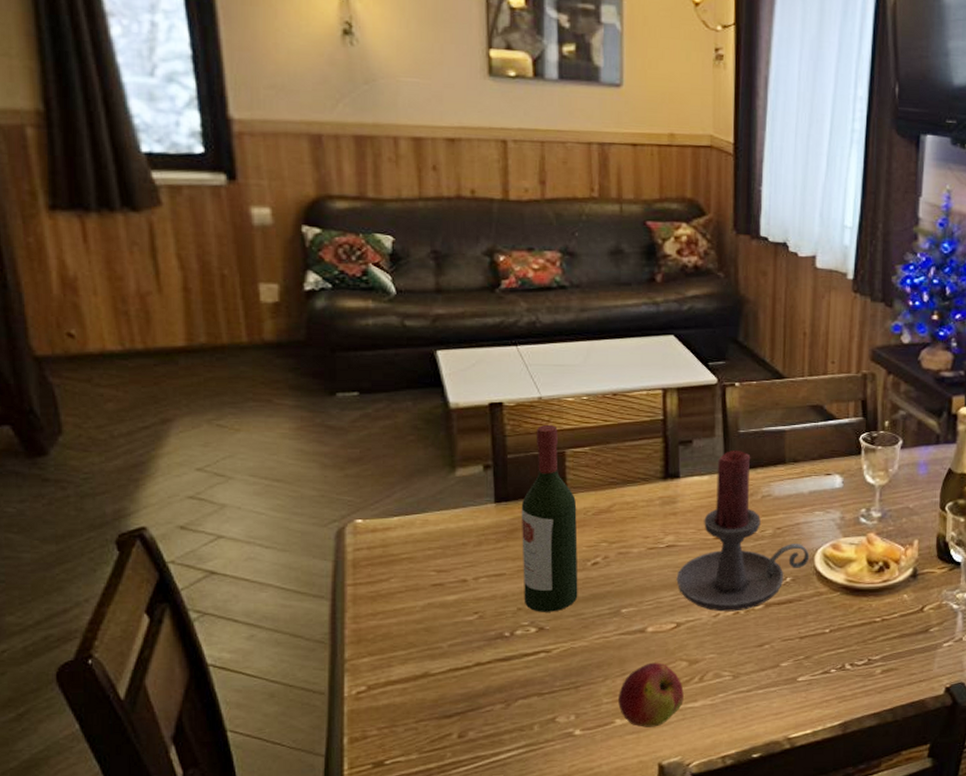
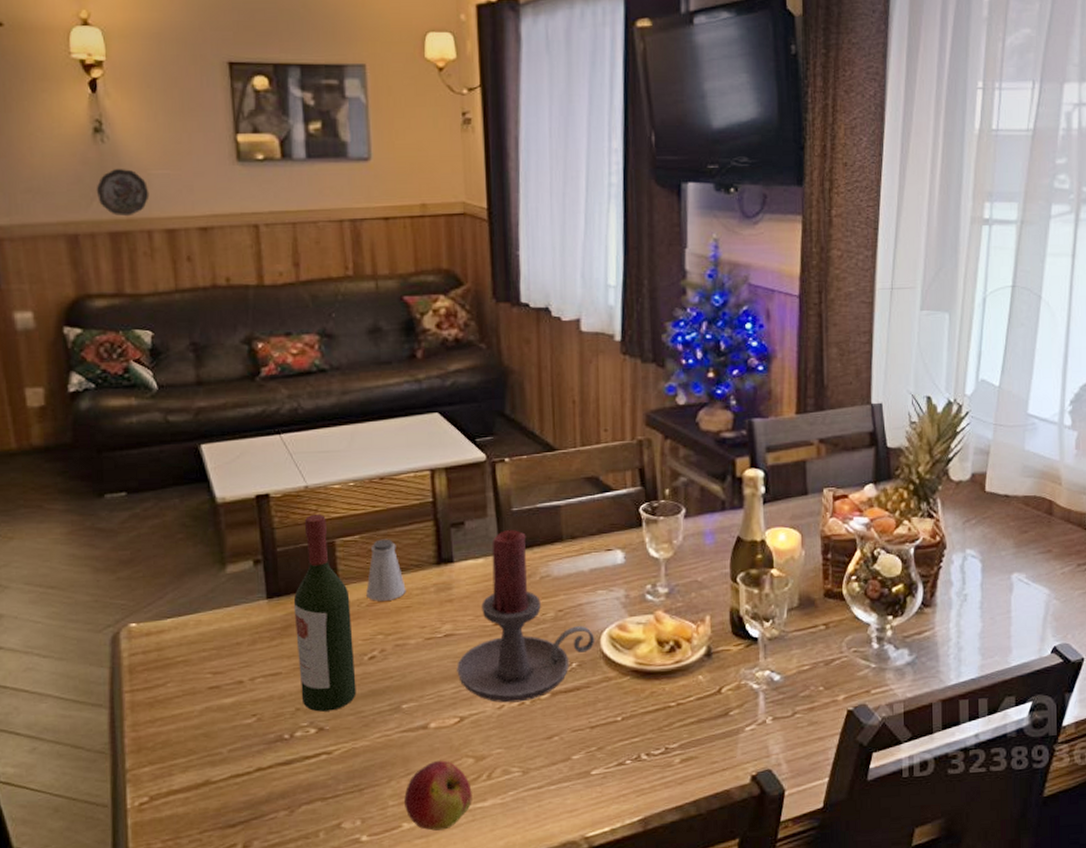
decorative plate: none [342,72,397,121] -> present [96,168,150,217]
saltshaker: none [593,452,632,510] -> present [366,539,406,601]

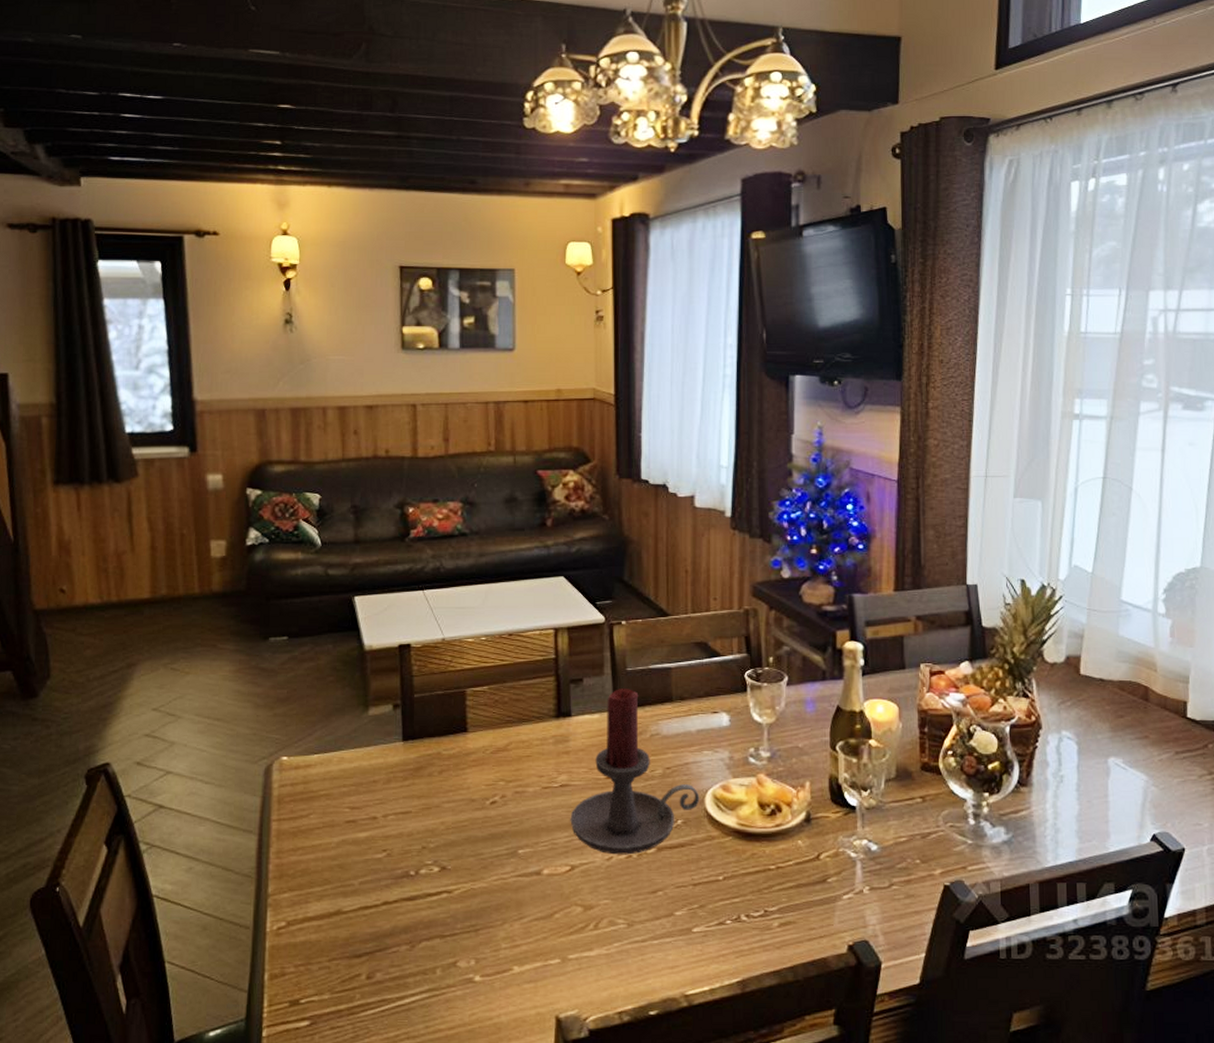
decorative plate: present [96,168,150,217] -> none [283,353,327,395]
wine bottle: present [293,515,357,712] -> none [425,665,478,851]
saltshaker: present [366,539,406,601] -> none [491,691,527,749]
apple: present [404,760,472,831] -> none [516,907,579,976]

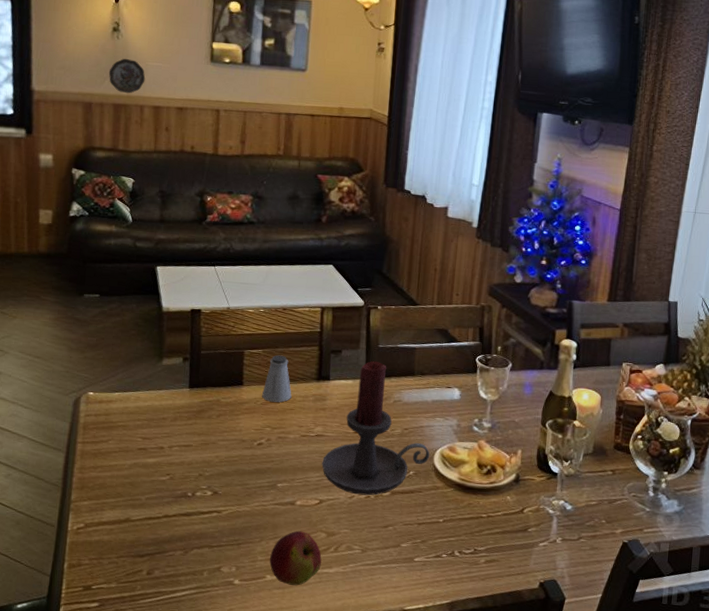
decorative plate: none [283,353,327,395] -> present [108,58,146,94]
saltshaker: none [491,691,527,749] -> present [262,355,292,403]
apple: none [516,907,579,976] -> present [270,530,322,586]

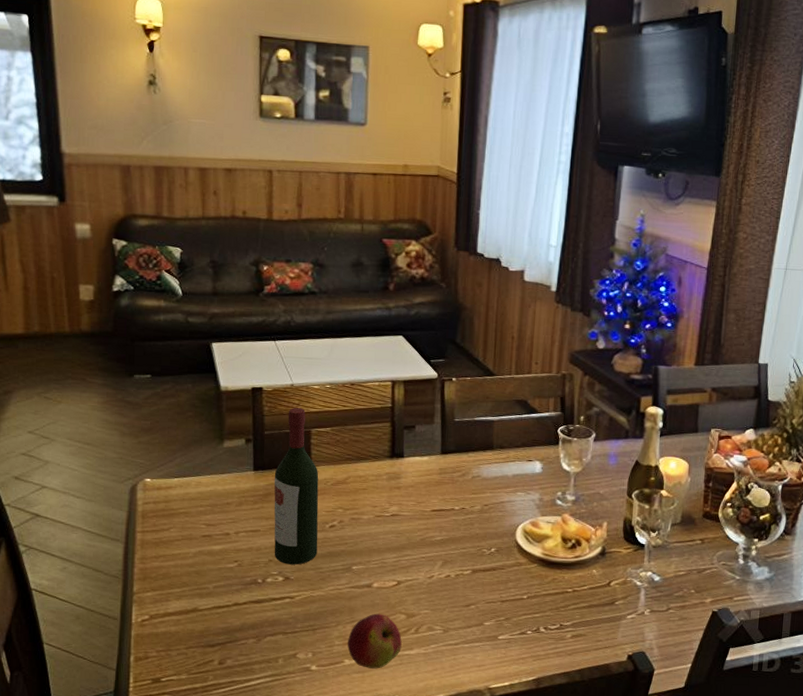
decorative plate: present [108,58,146,94] -> none [146,115,188,155]
wine bottle: none [204,330,250,480] -> present [274,408,319,565]
saltshaker: present [262,355,292,403] -> none [332,433,364,483]
candle holder: present [322,361,430,496] -> none [398,436,512,575]

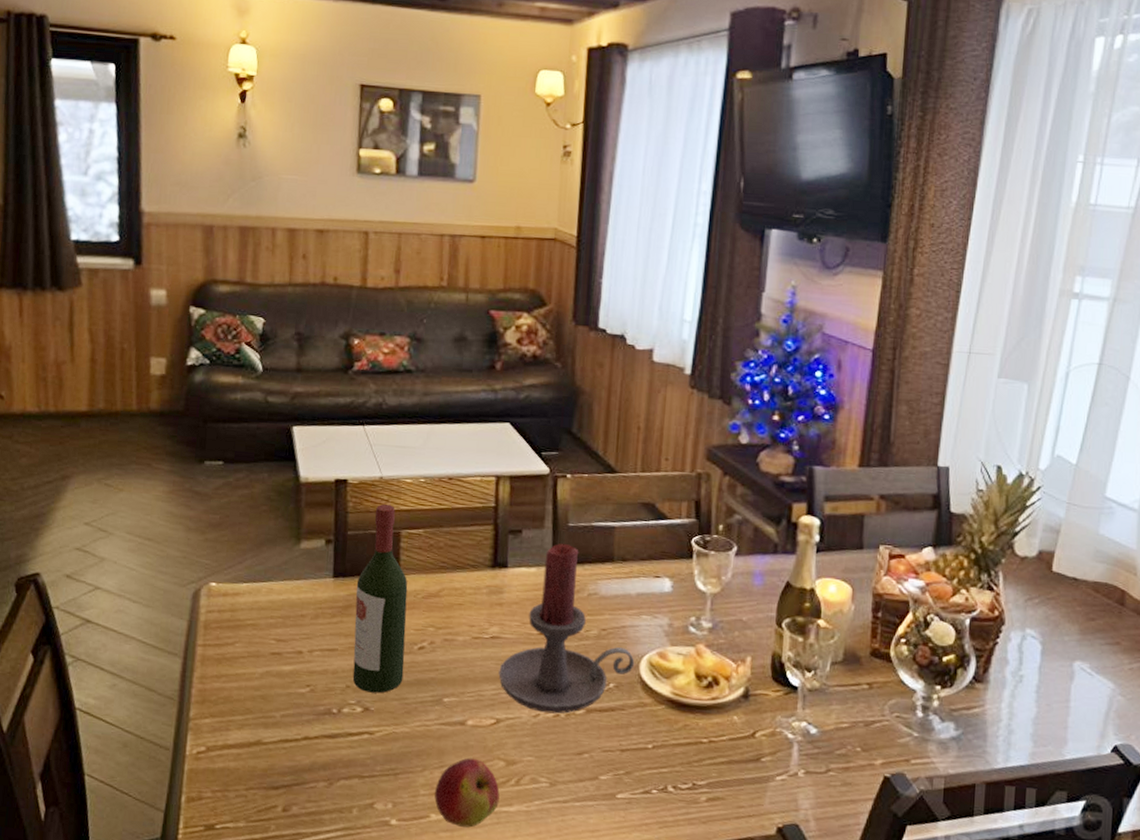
candle holder: none [398,436,512,575] -> present [498,544,635,714]

